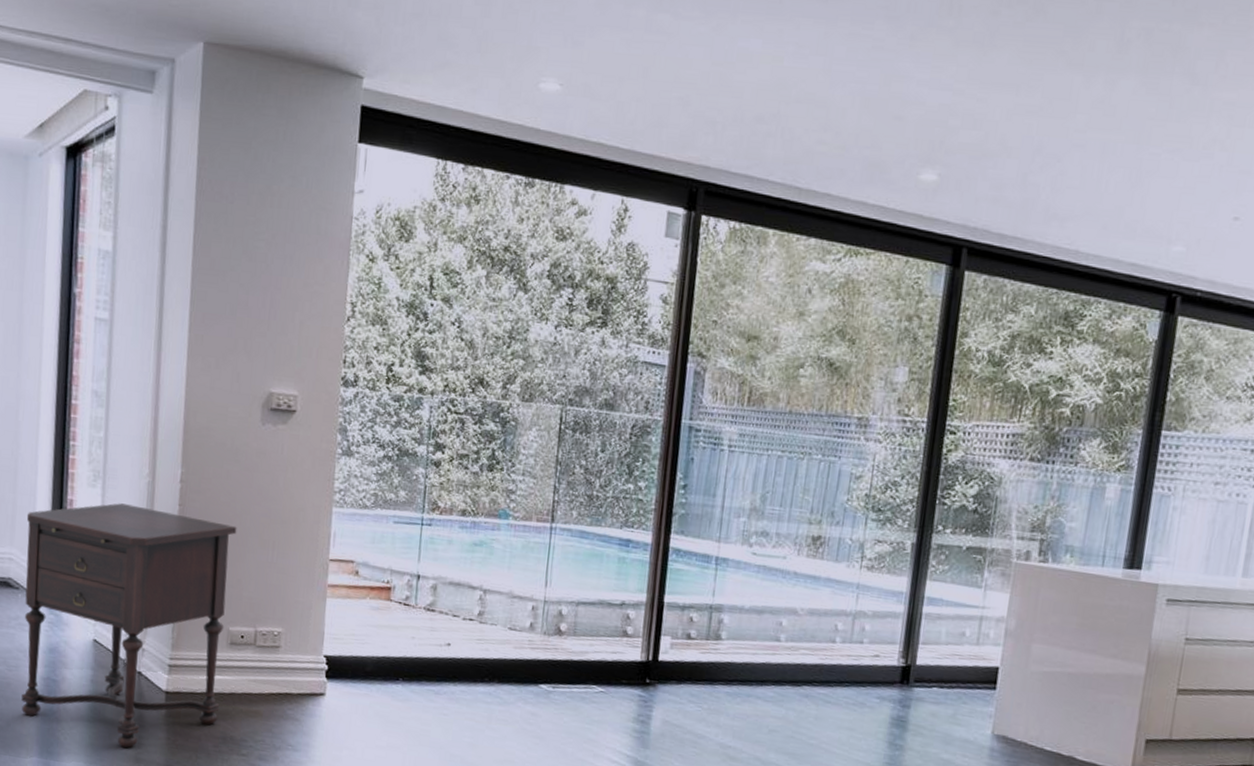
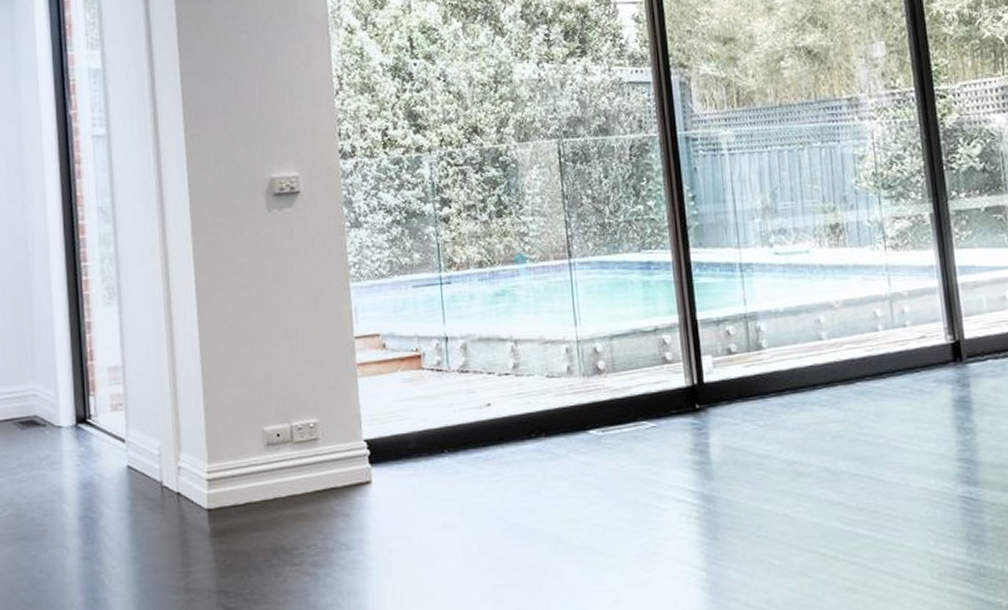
side table: present [21,503,237,749] -> none [46,316,265,580]

